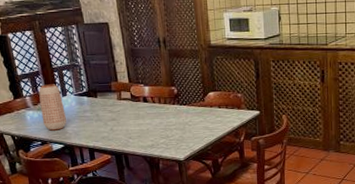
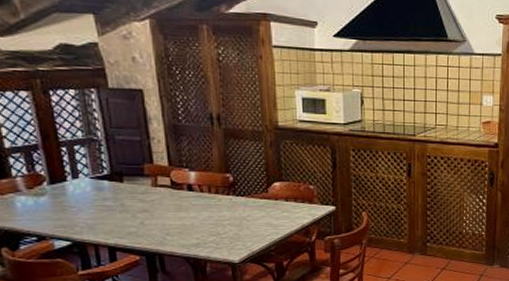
vase: present [38,84,67,131] -> none [36,162,77,223]

